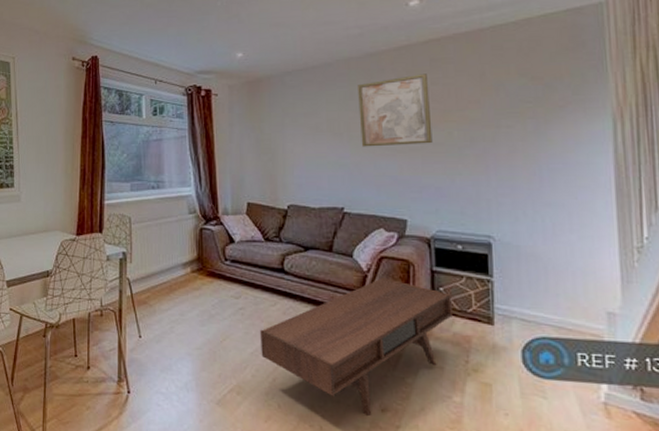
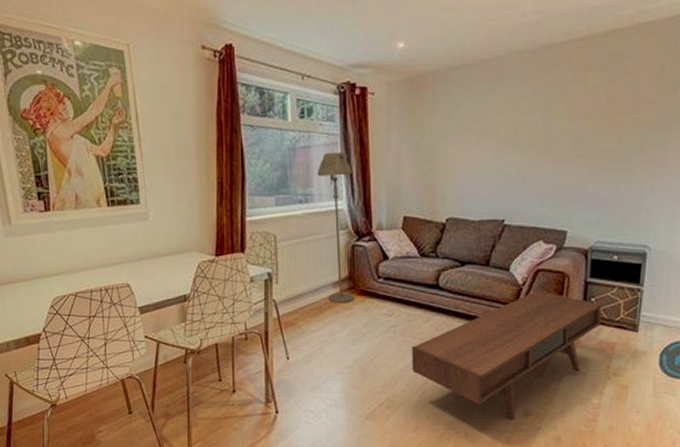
floor lamp: none [168,144,203,284] -> present [317,152,354,303]
wall art: present [358,73,433,147] -> none [528,70,605,154]

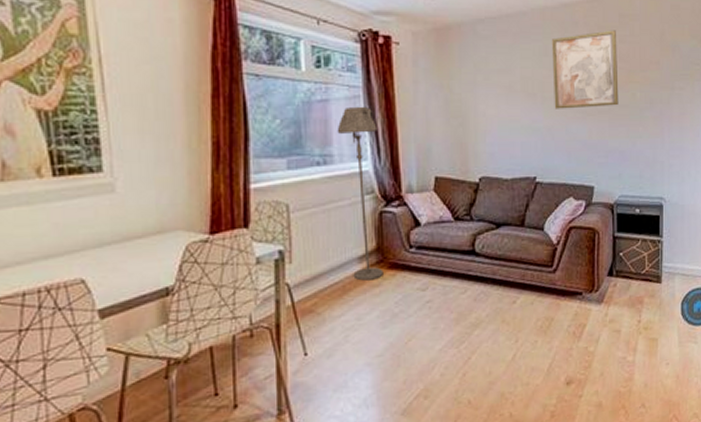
coffee table: present [411,291,602,420] -> none [449,249,629,392]
wall art: none [528,70,605,154] -> present [552,30,619,109]

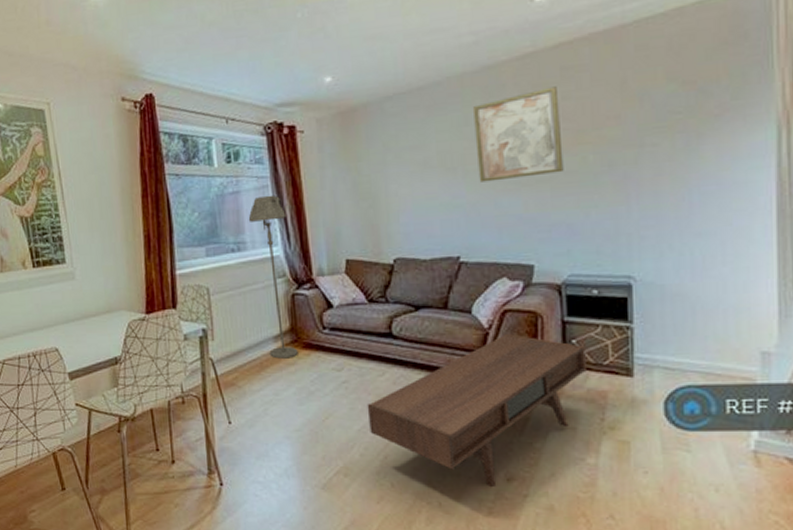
coffee table: none [449,249,629,392] -> present [367,334,586,487]

